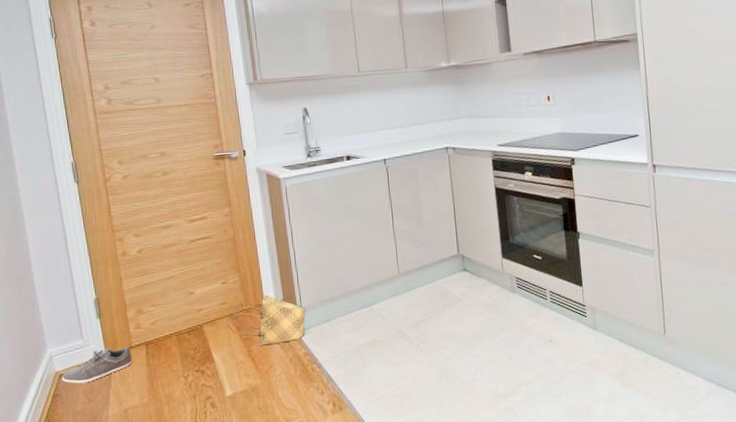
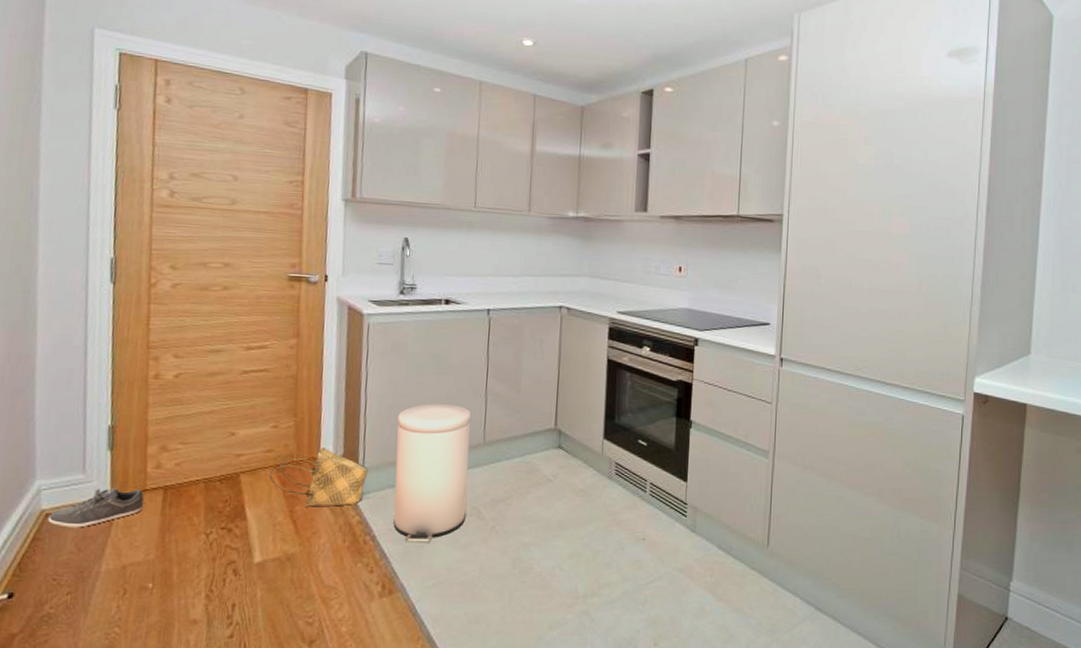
pedal bin: none [323,245,394,366] -> present [393,403,471,543]

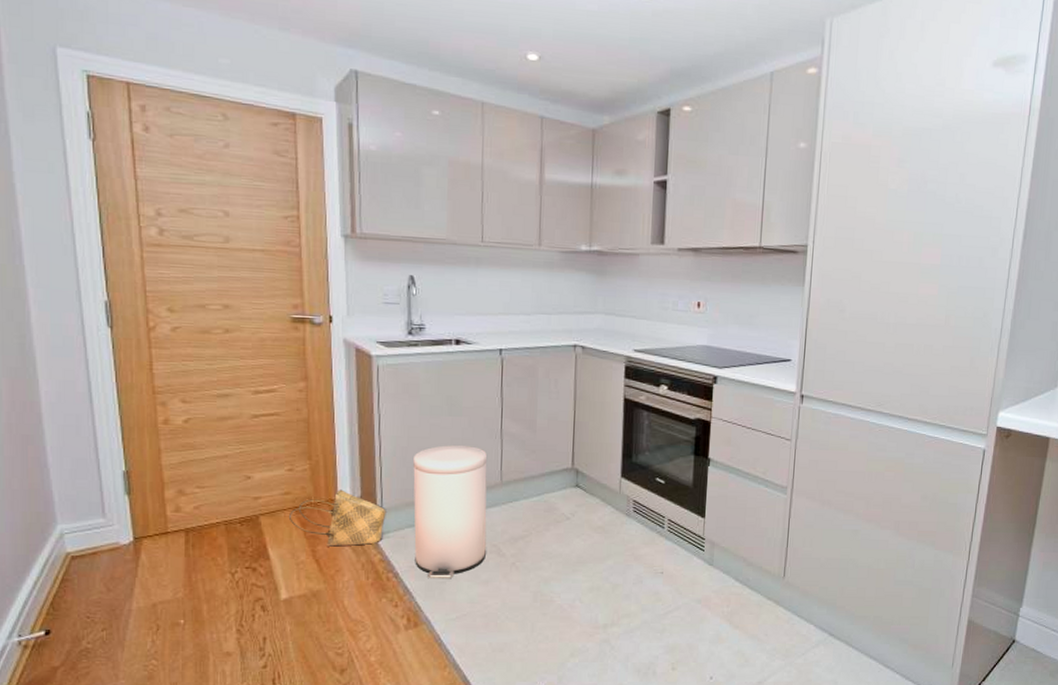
shoe: present [48,488,145,528] -> none [74,531,167,569]

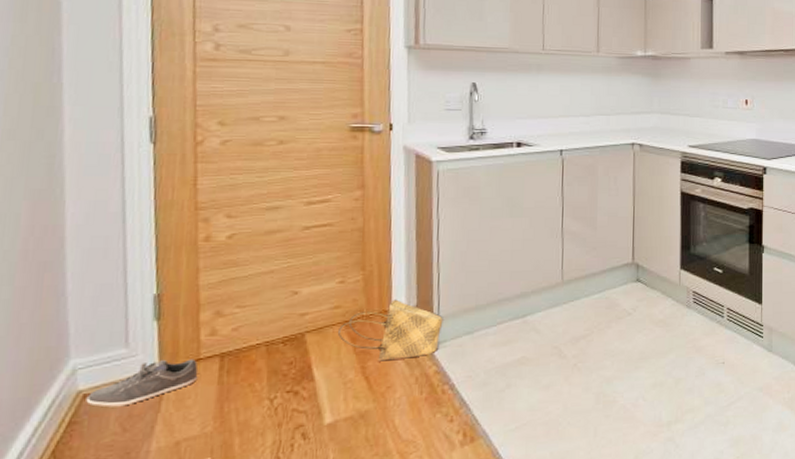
shoe: none [74,531,167,569] -> present [86,359,199,408]
pedal bin: present [413,444,488,579] -> none [472,245,548,388]

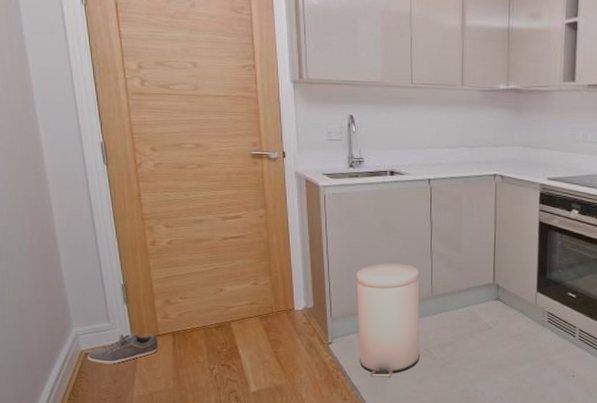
shopping bag: present [337,299,443,362] -> none [254,301,335,349]
pedal bin: none [472,245,548,388] -> present [356,262,420,378]

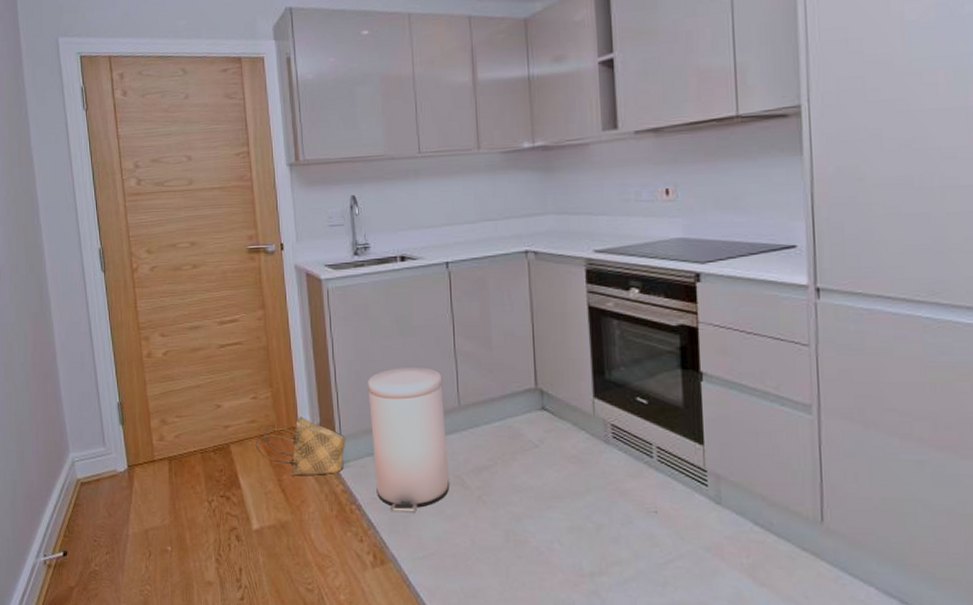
shoe: present [87,333,159,364] -> none [83,459,155,495]
shopping bag: none [254,301,335,349] -> present [255,417,345,476]

